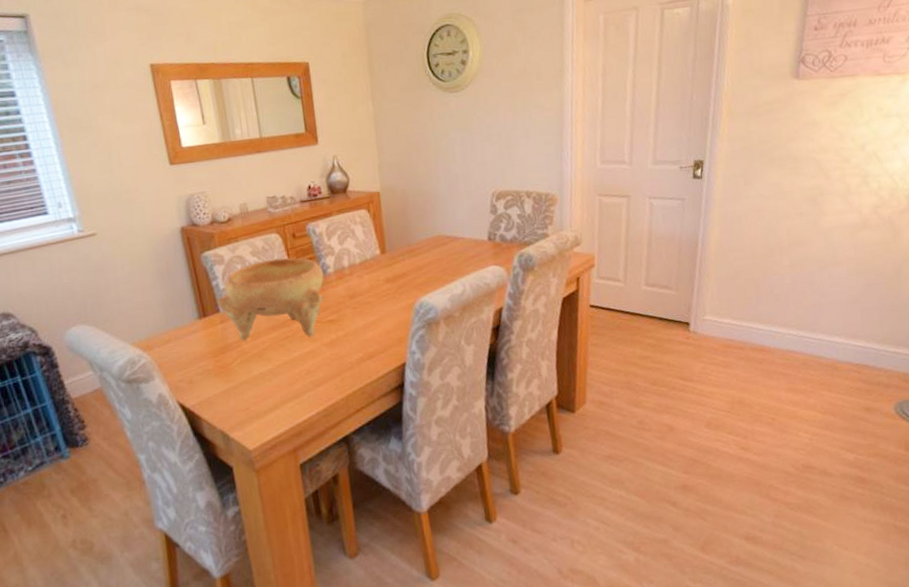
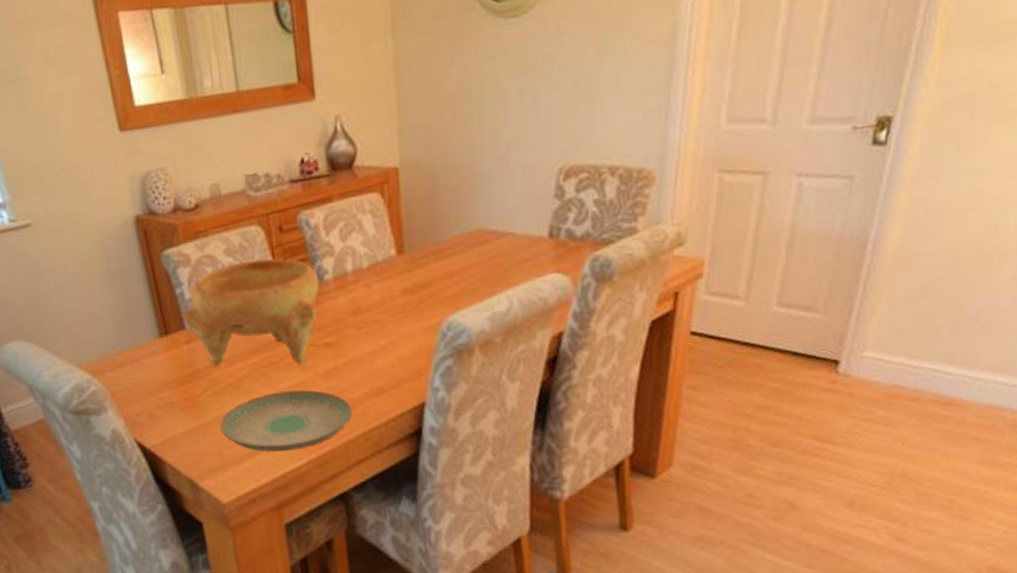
plate: none [247,356,351,407] -> present [220,390,353,452]

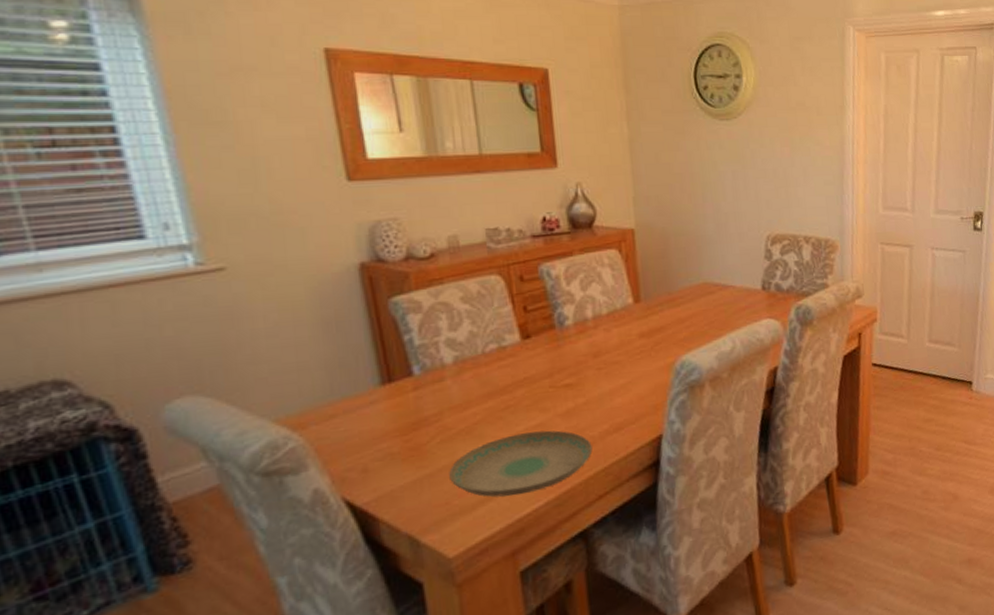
decorative bowl: present [182,258,320,368] -> none [410,305,560,414]

